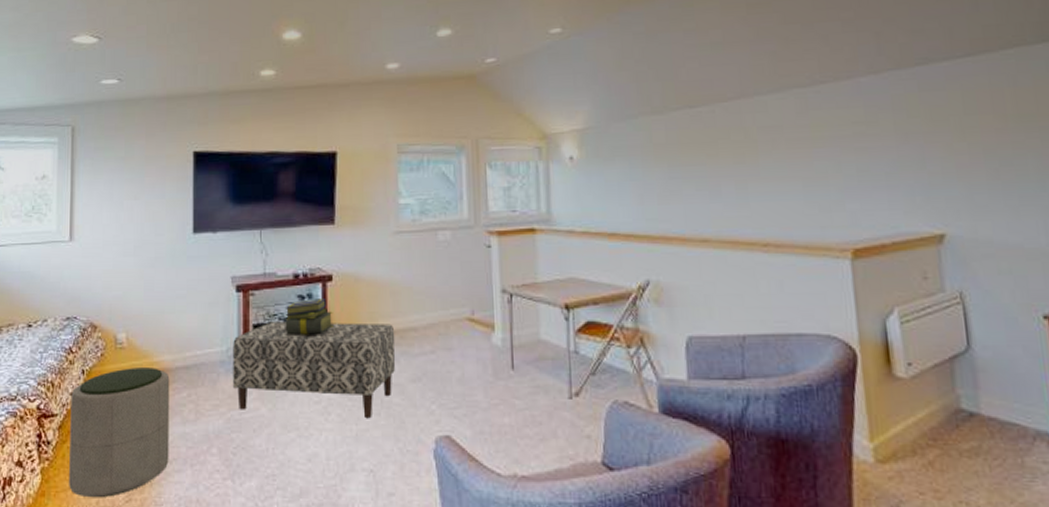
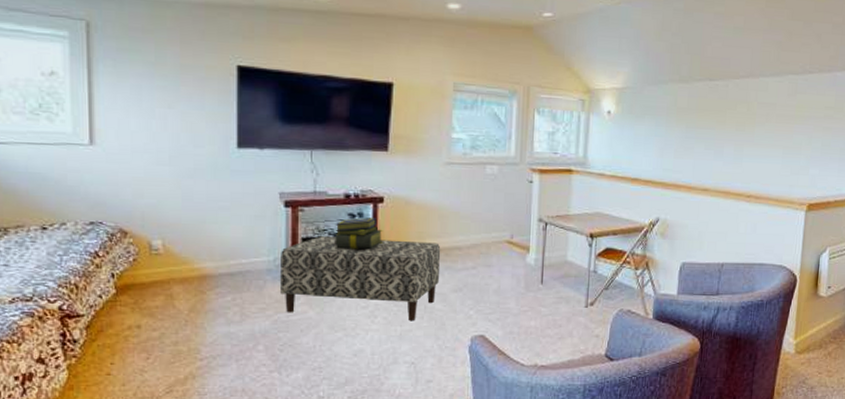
ottoman: present [69,368,170,498] -> none [99,273,213,390]

